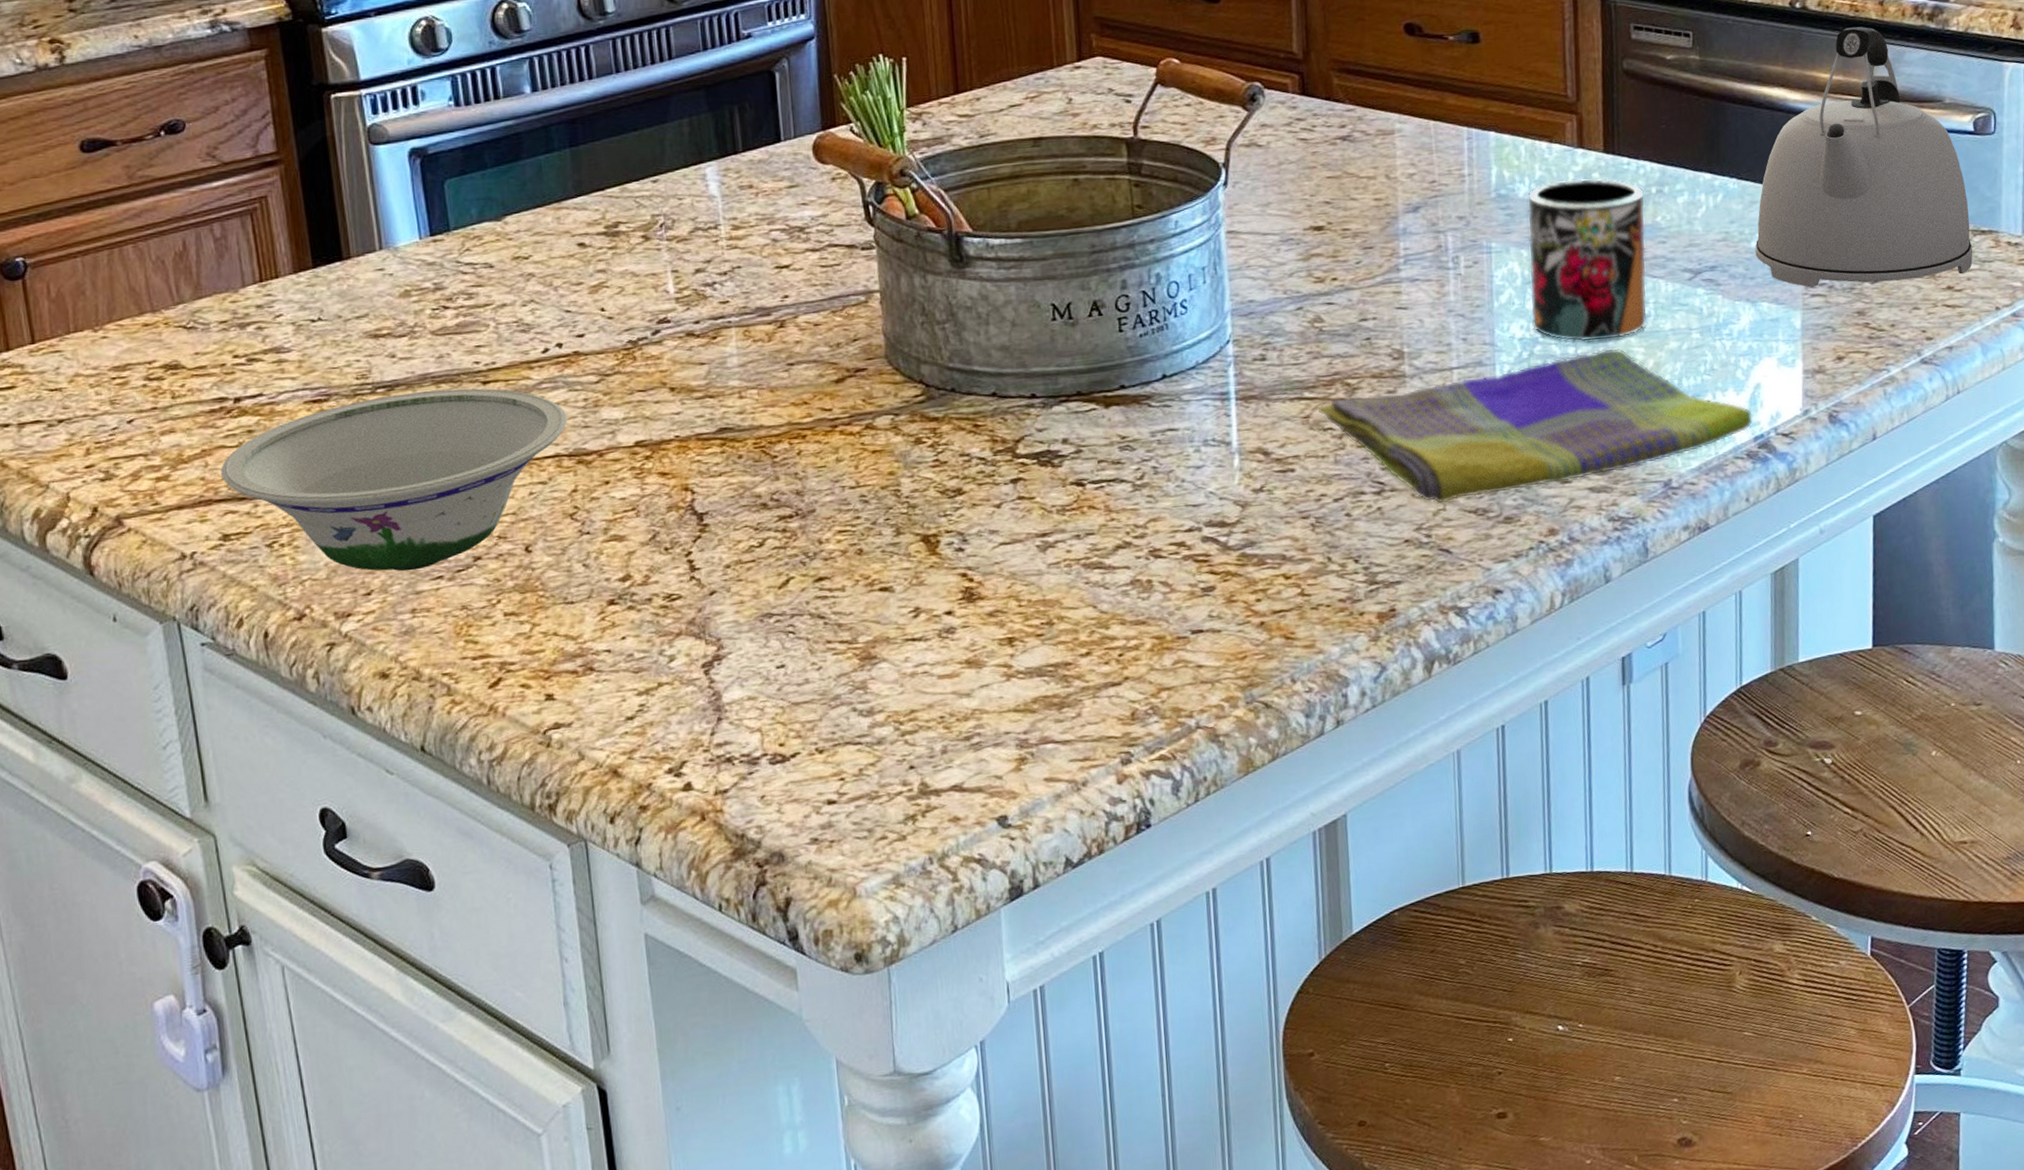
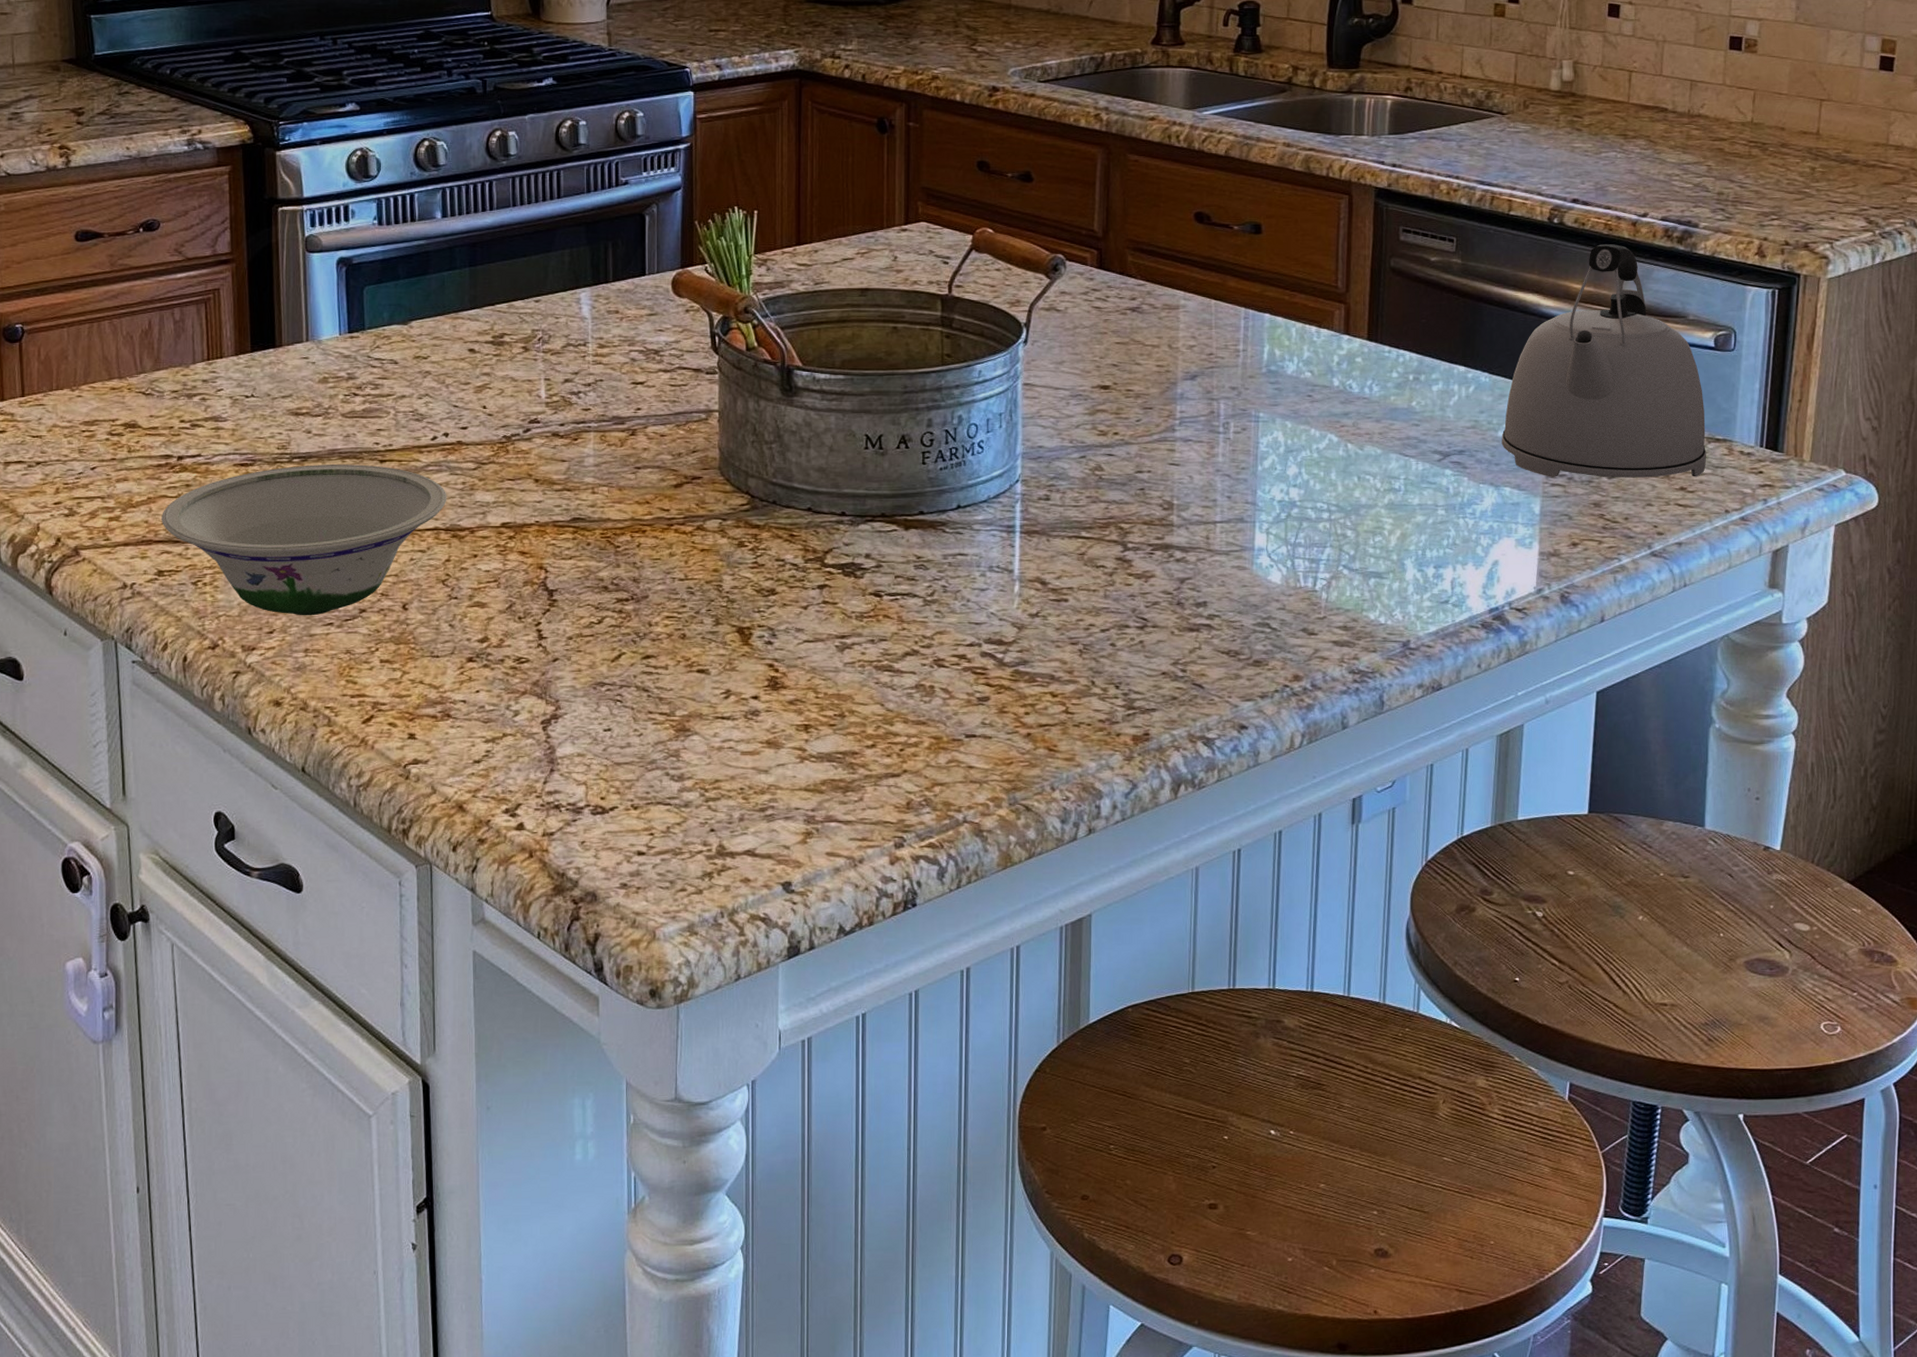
dish towel: present [1317,347,1754,504] -> none [1092,516,1490,643]
mug: present [1527,177,1648,342] -> none [1290,362,1403,510]

